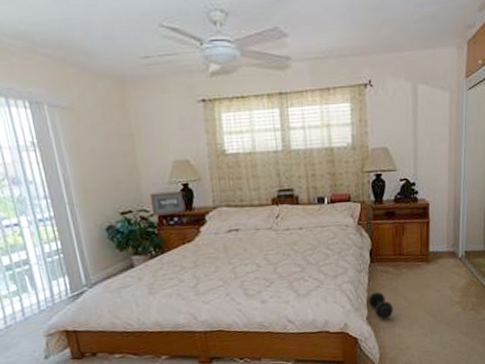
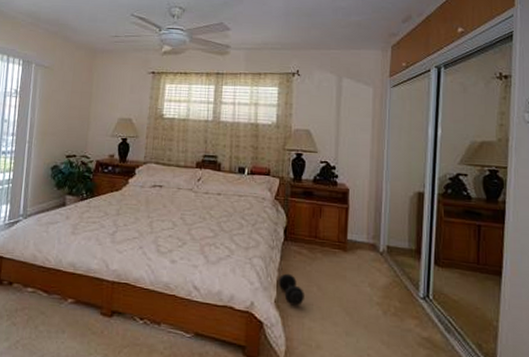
picture frame: present [150,191,187,216] -> none [92,143,122,164]

